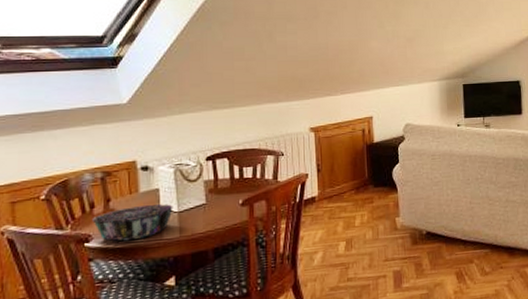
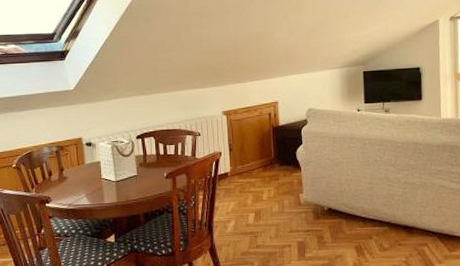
decorative bowl: present [92,204,173,241] -> none [51,174,112,204]

